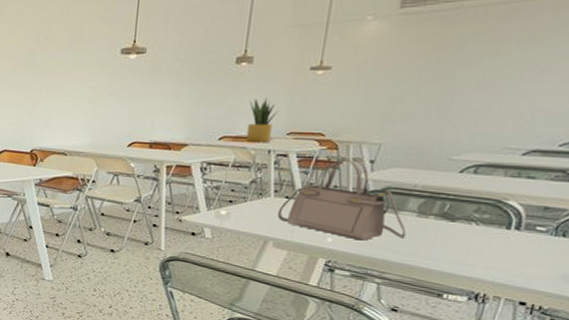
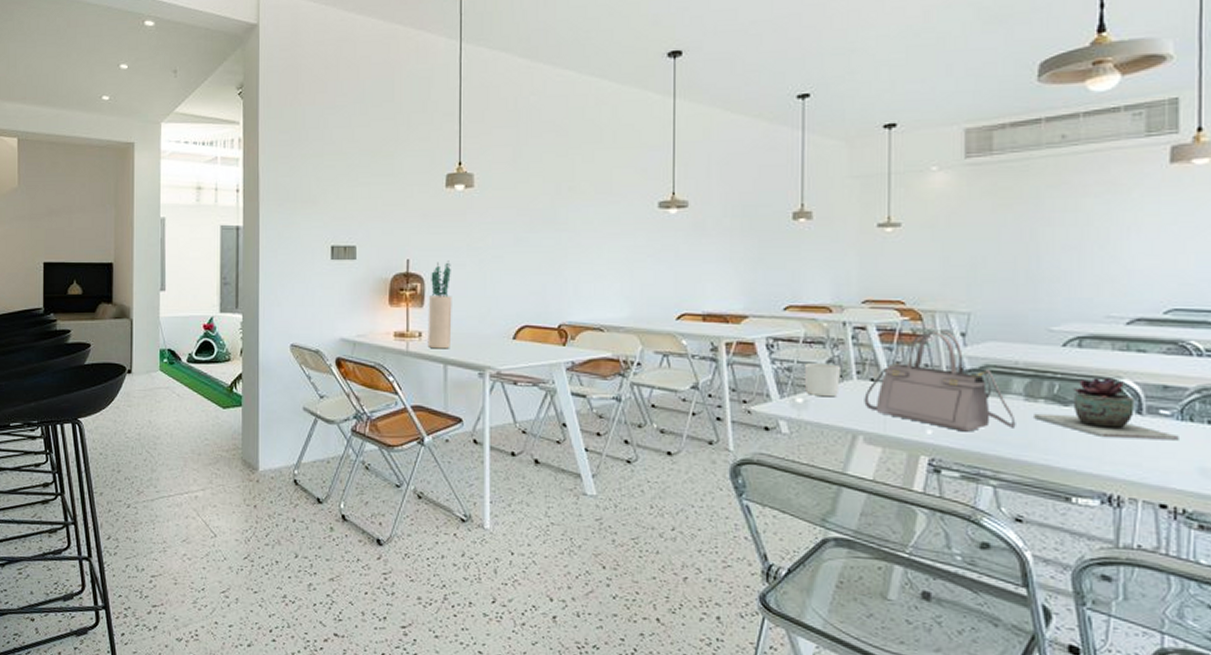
mug: none [228,183,261,211] -> present [804,363,840,397]
planter: present [245,97,278,143] -> none [813,258,848,314]
succulent plant: none [423,199,550,252] -> present [1034,377,1179,441]

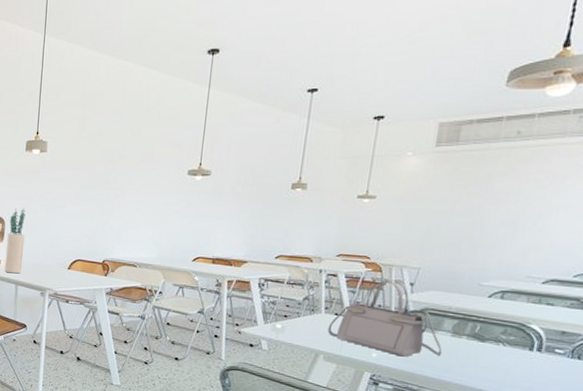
mug: present [804,363,840,397] -> none [283,299,313,326]
succulent plant: present [1034,377,1179,441] -> none [457,322,567,373]

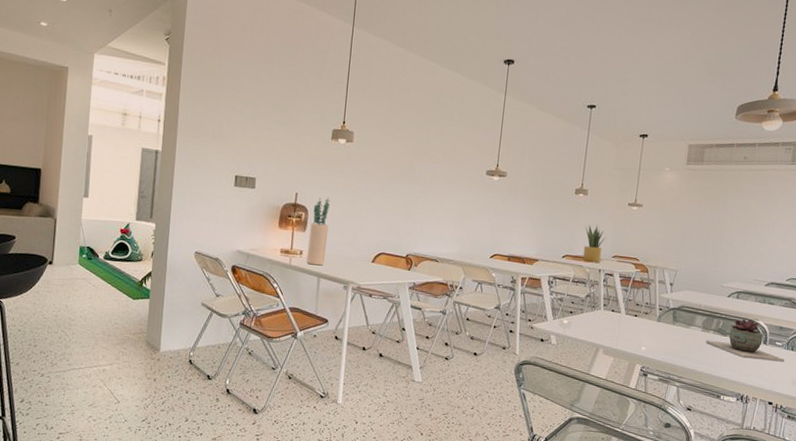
planter: none [299,221,329,263] -> present [582,224,606,264]
handbag: present [327,279,442,357] -> none [606,280,696,350]
succulent plant: none [457,322,567,373] -> present [706,319,784,362]

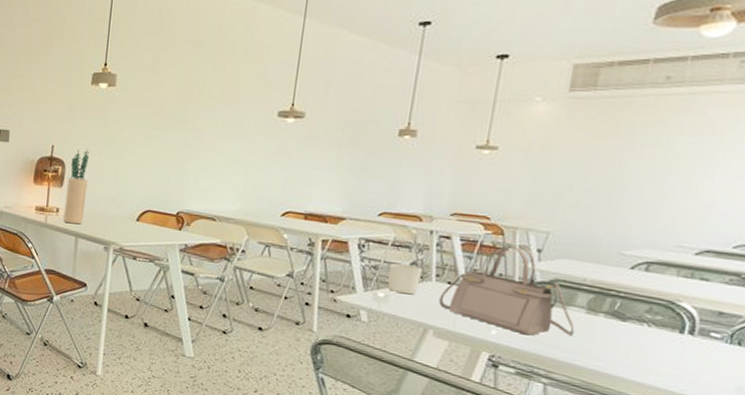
mug: none [569,296,594,321] -> present [386,264,422,295]
planter: present [582,224,606,264] -> none [406,173,442,223]
handbag: none [606,280,696,350] -> present [438,244,575,336]
succulent plant: present [706,319,784,362] -> none [592,299,725,361]

